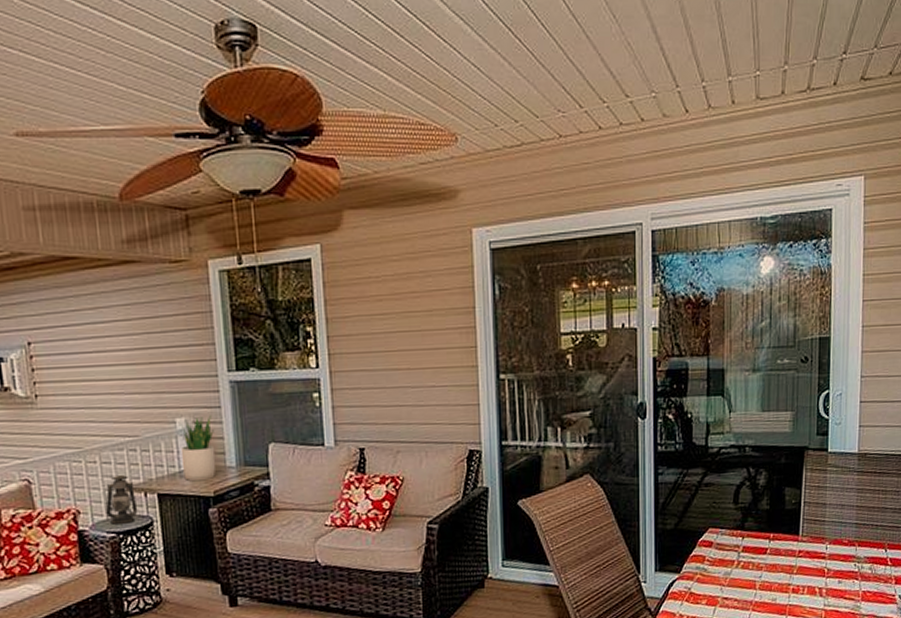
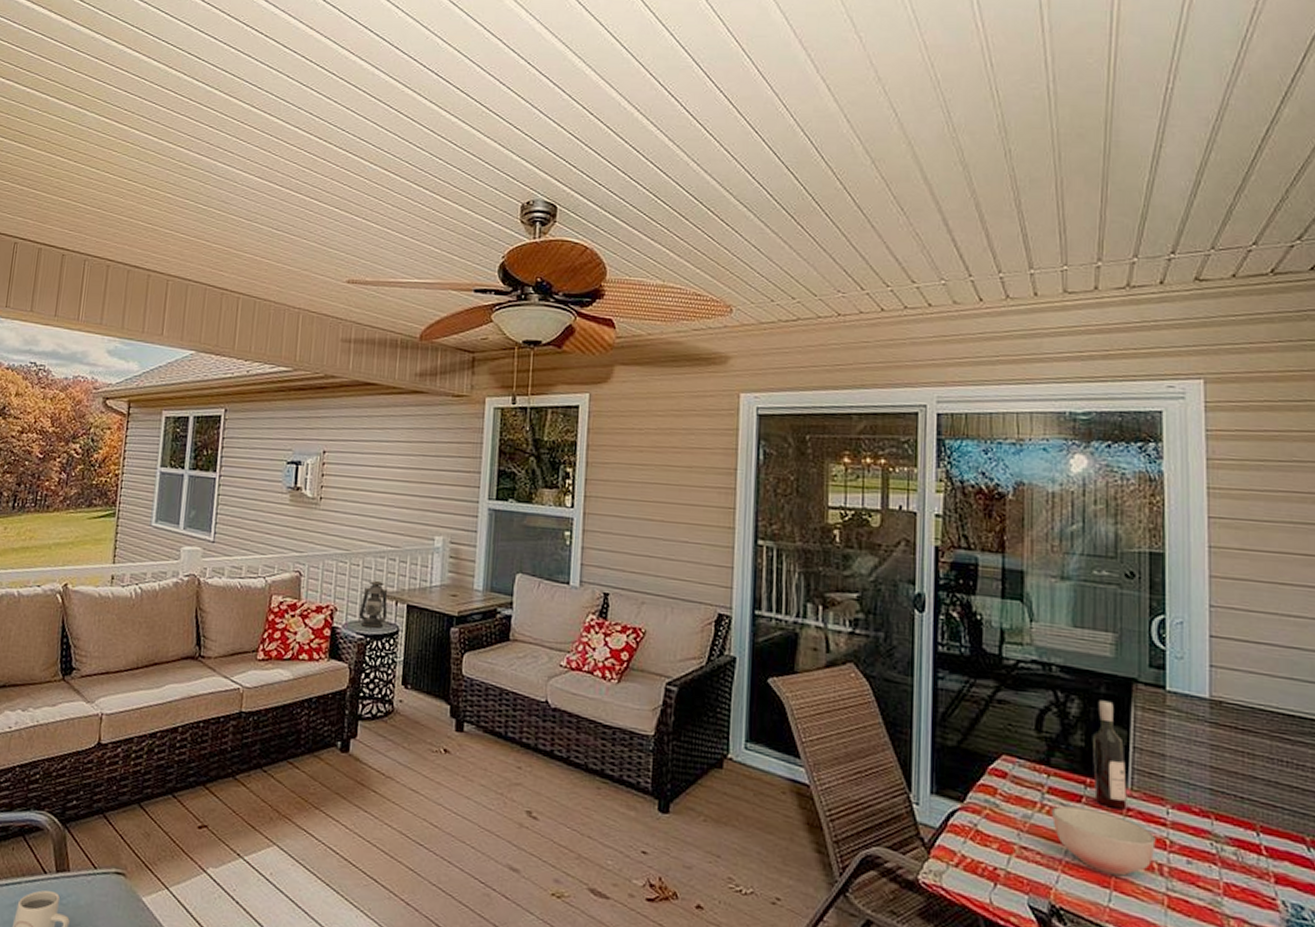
planter: present [181,415,216,482] -> none [433,537,467,600]
bowl: none [745,557,818,604] -> present [1051,805,1156,876]
bottle: none [774,468,799,554] -> present [1092,700,1127,810]

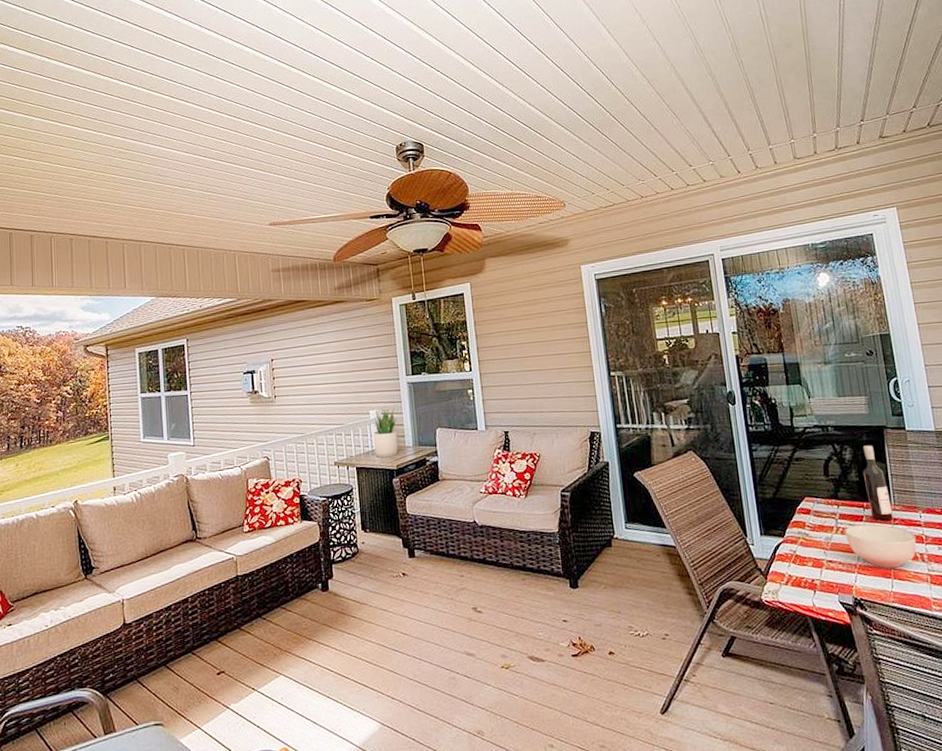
lantern: present [359,580,388,629] -> none [319,452,343,492]
planter: none [433,537,467,600] -> present [373,408,398,458]

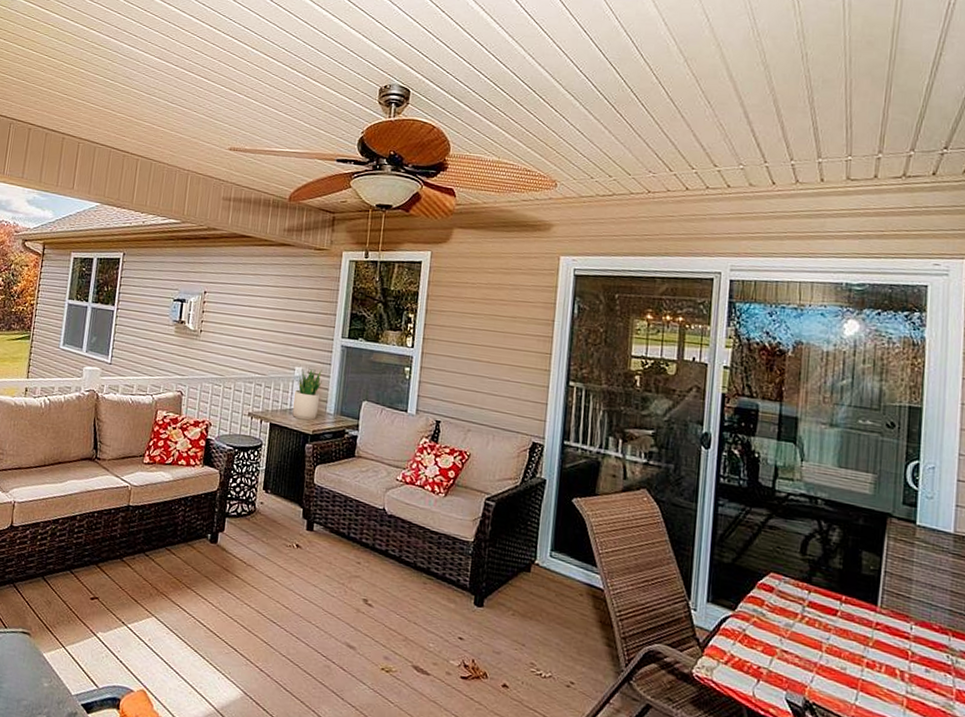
bowl: present [843,524,917,568] -> none [809,617,900,680]
bottle: present [862,445,893,521] -> none [848,530,877,624]

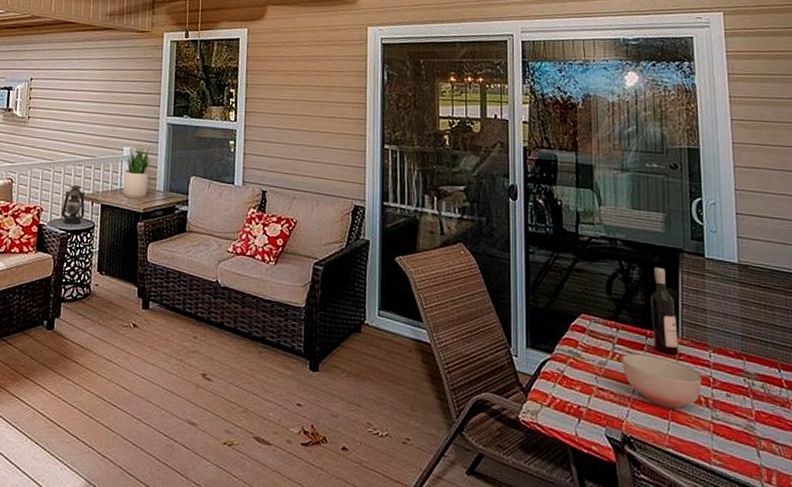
lantern: none [229,401,255,443] -> present [61,184,86,226]
bowl: none [809,617,900,680] -> present [620,353,702,409]
bottle: none [848,530,877,624] -> present [650,267,679,355]

